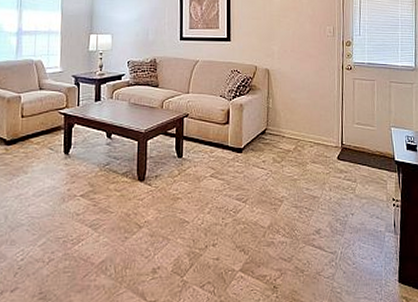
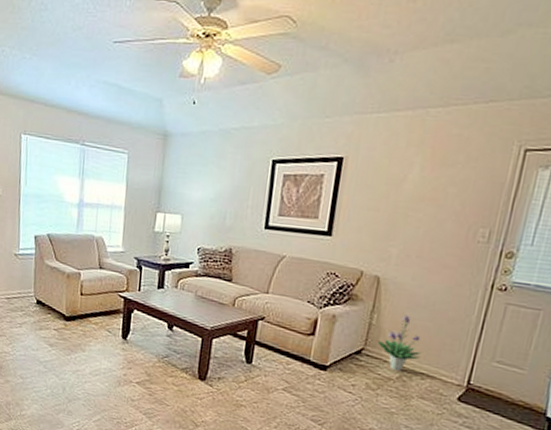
potted plant: none [275,96,307,143] -> present [377,314,422,371]

